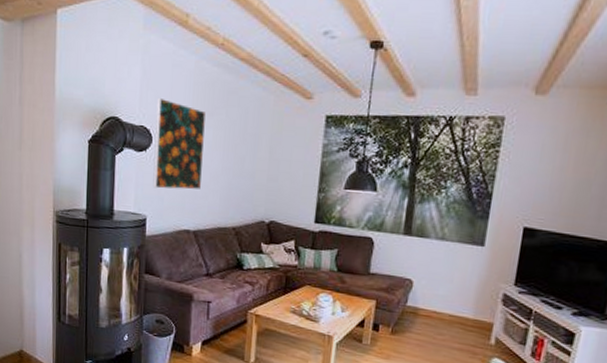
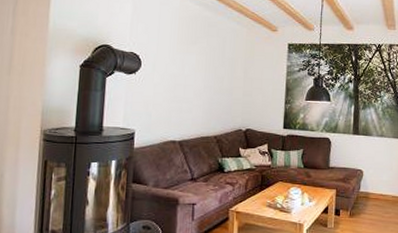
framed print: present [153,97,206,190] -> none [141,29,189,106]

